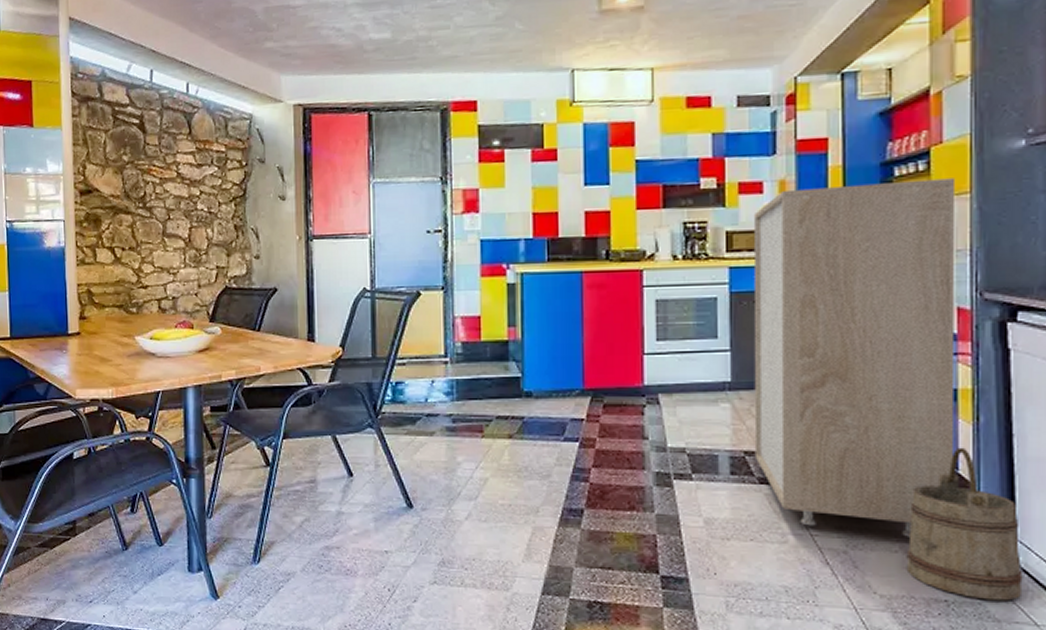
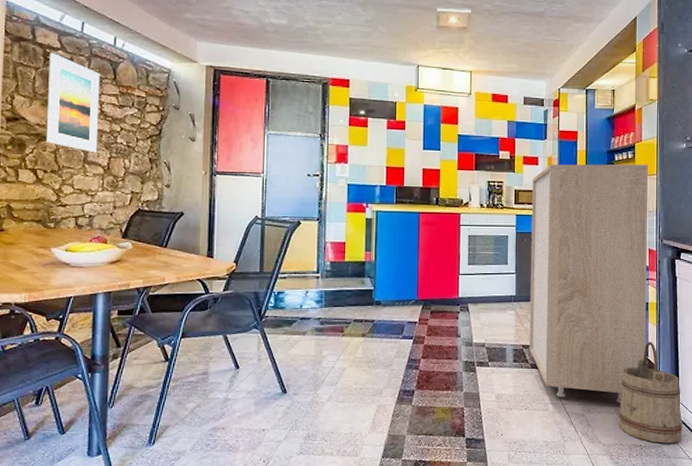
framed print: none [118,110,176,224] -> present [47,53,100,153]

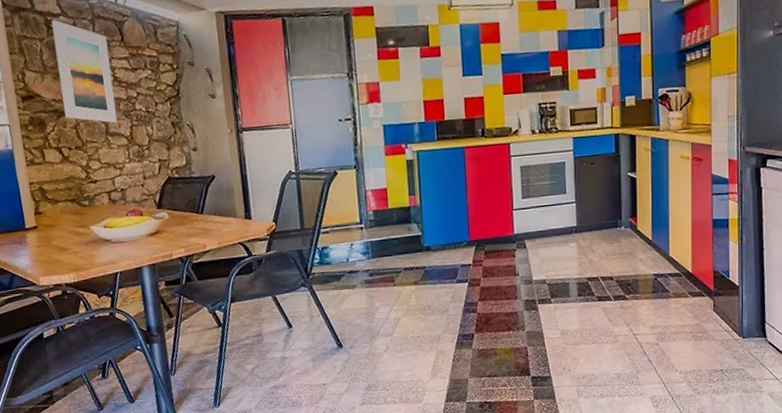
storage cabinet: present [529,164,649,403] -> none [590,61,728,329]
bucket: present [618,341,683,444] -> none [696,261,769,366]

